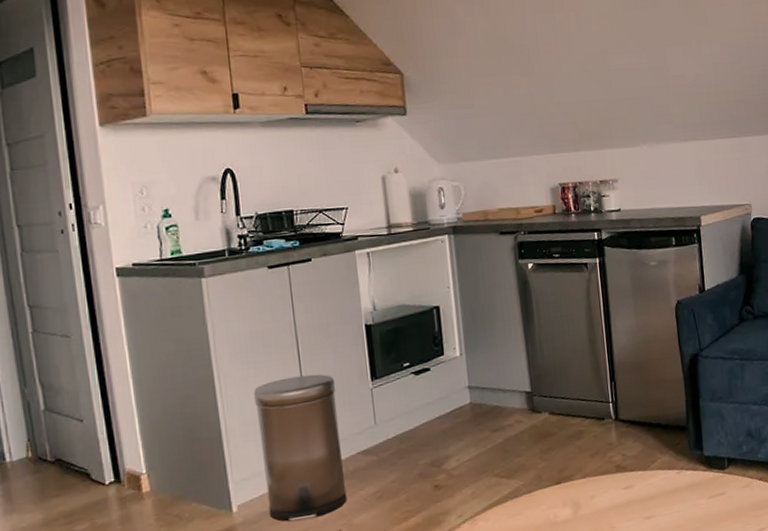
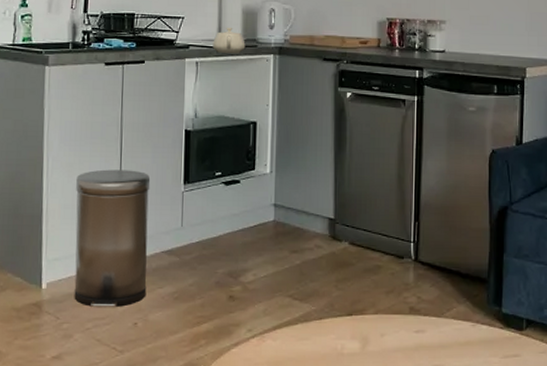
teapot: none [382,212,418,241] -> present [213,27,246,54]

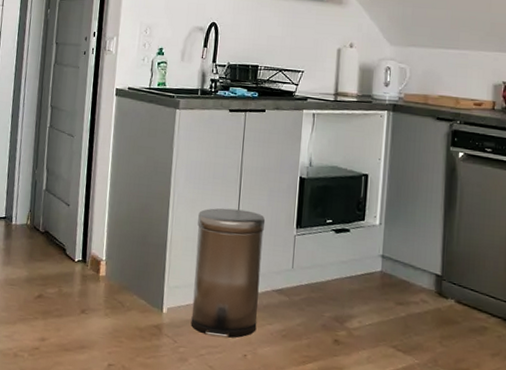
teapot: present [213,27,246,54] -> none [329,82,361,109]

